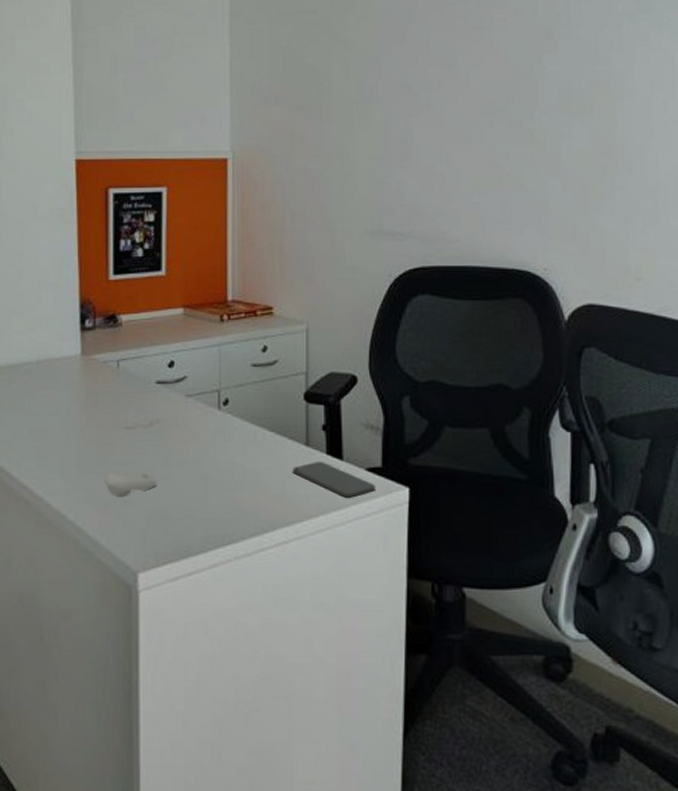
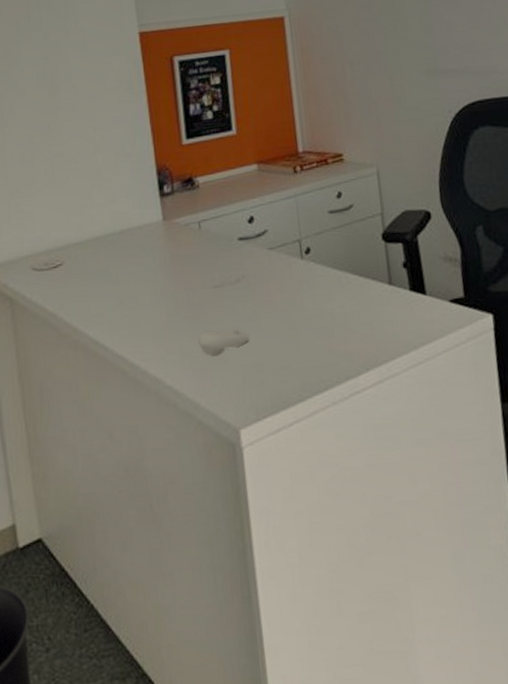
phone: present [293,461,376,498] -> none [379,298,461,331]

